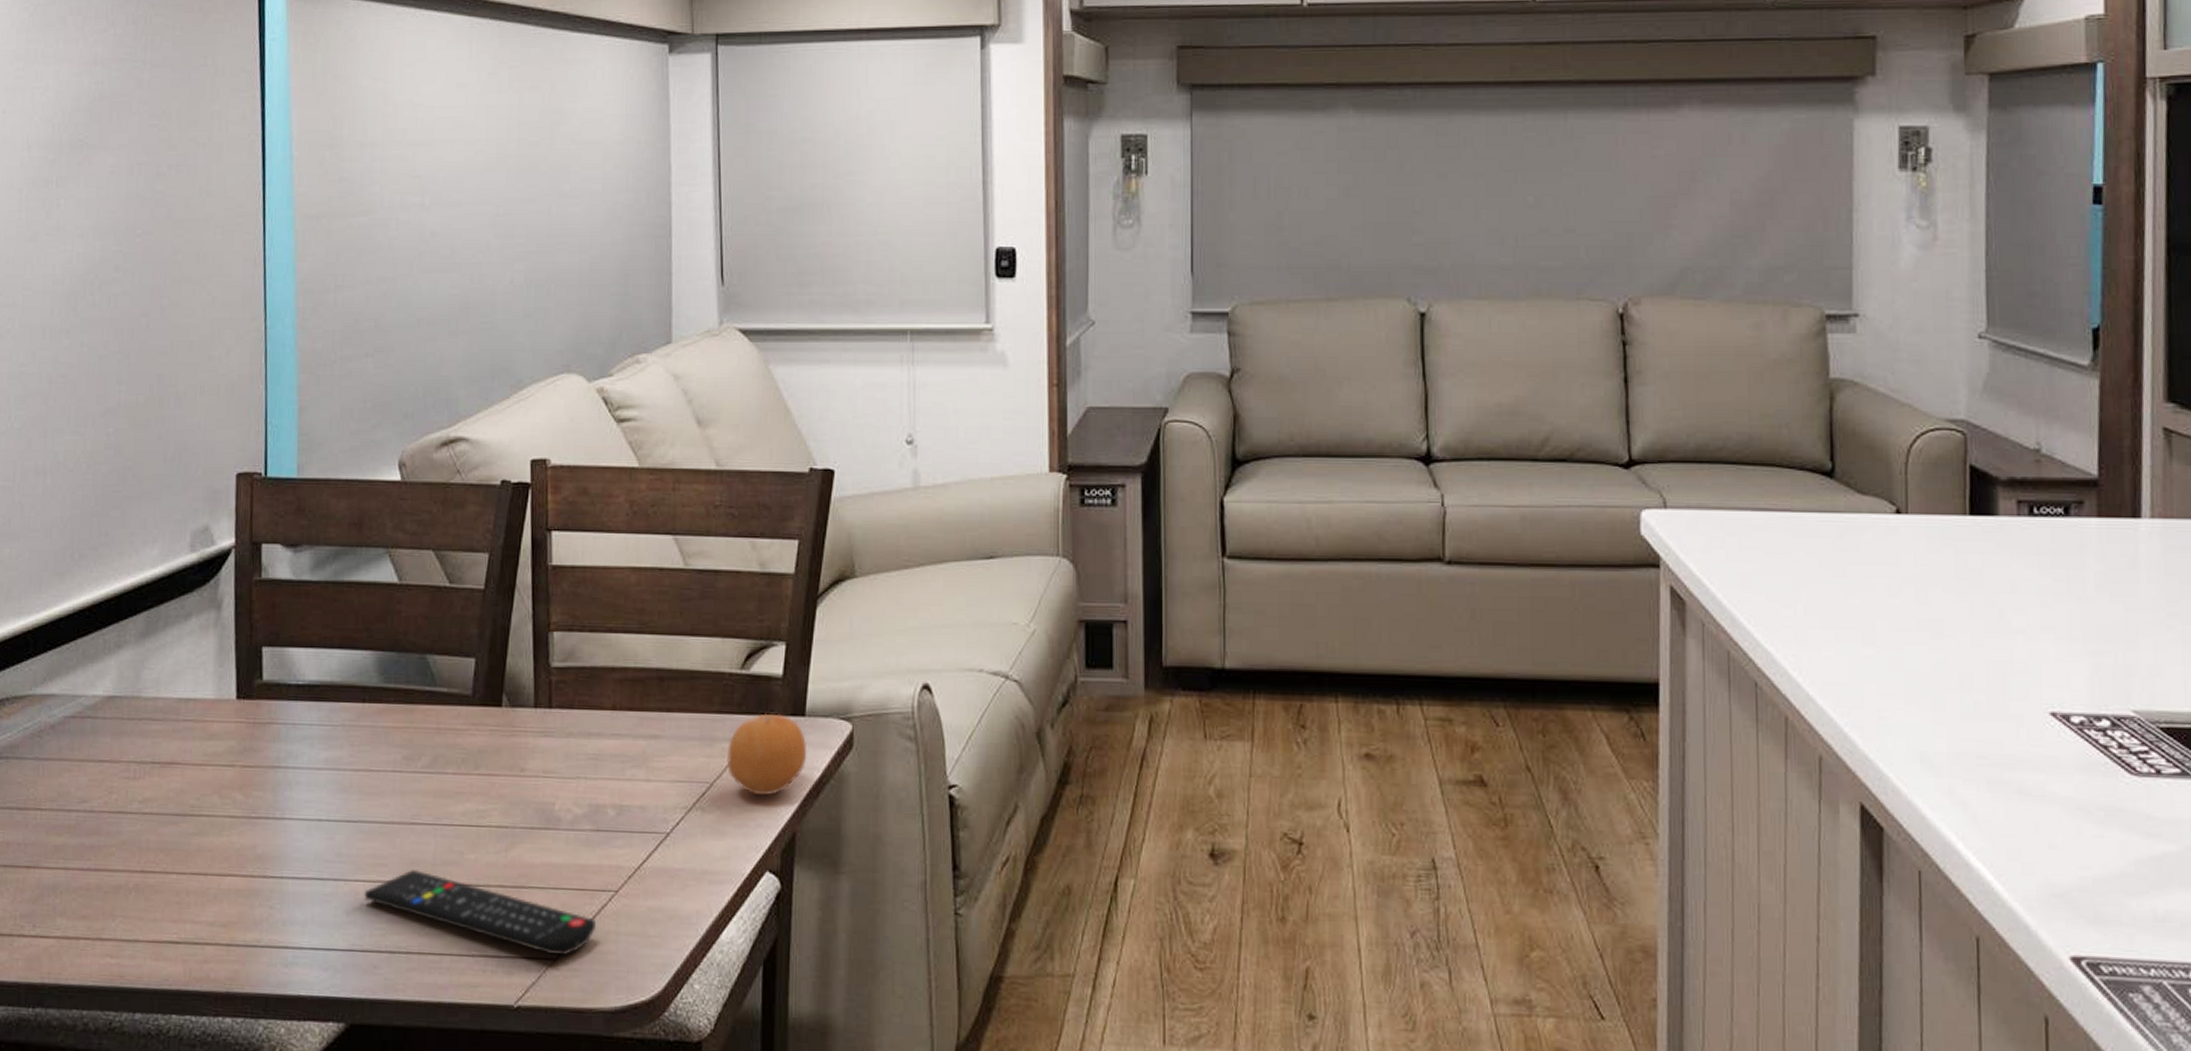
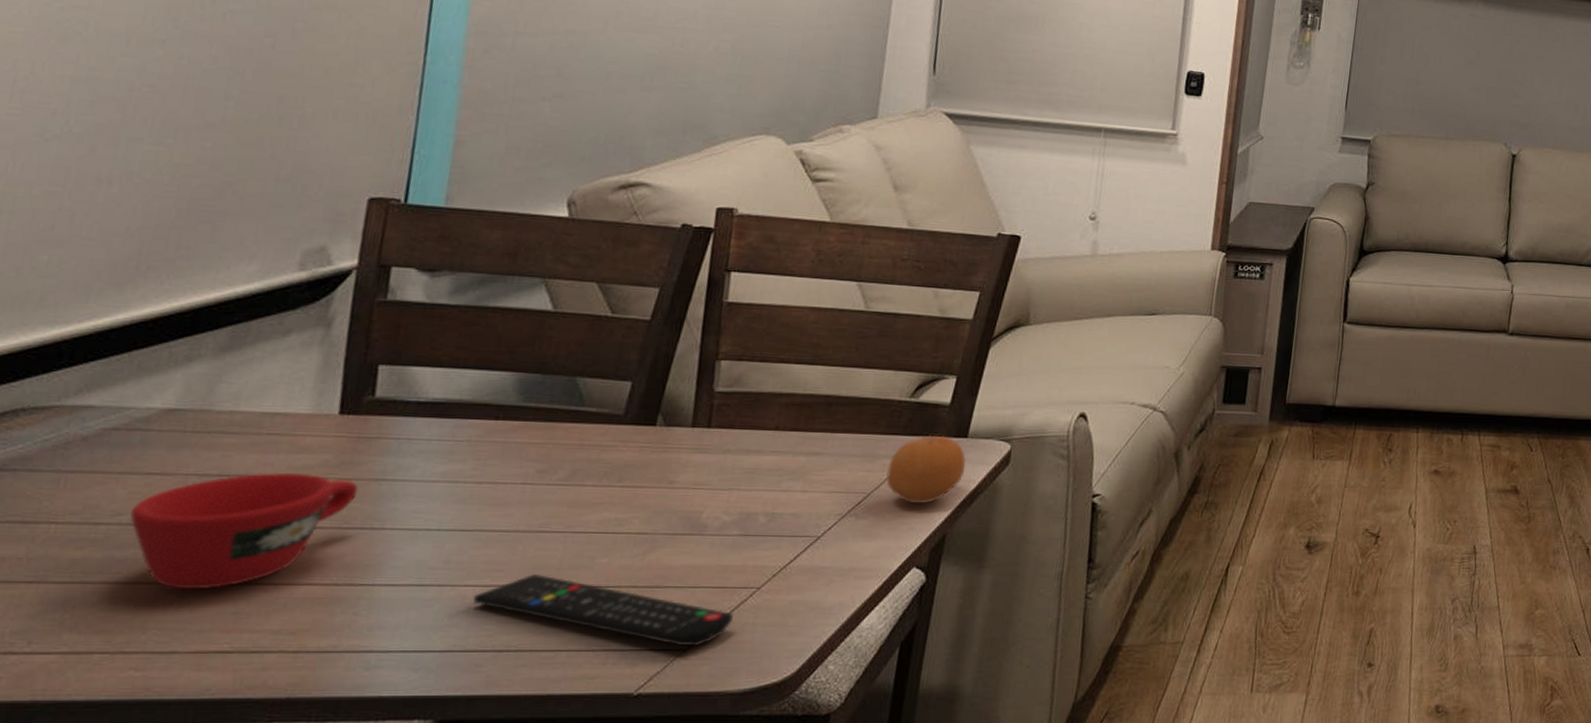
cup: none [92,760,260,878] -> present [130,473,359,590]

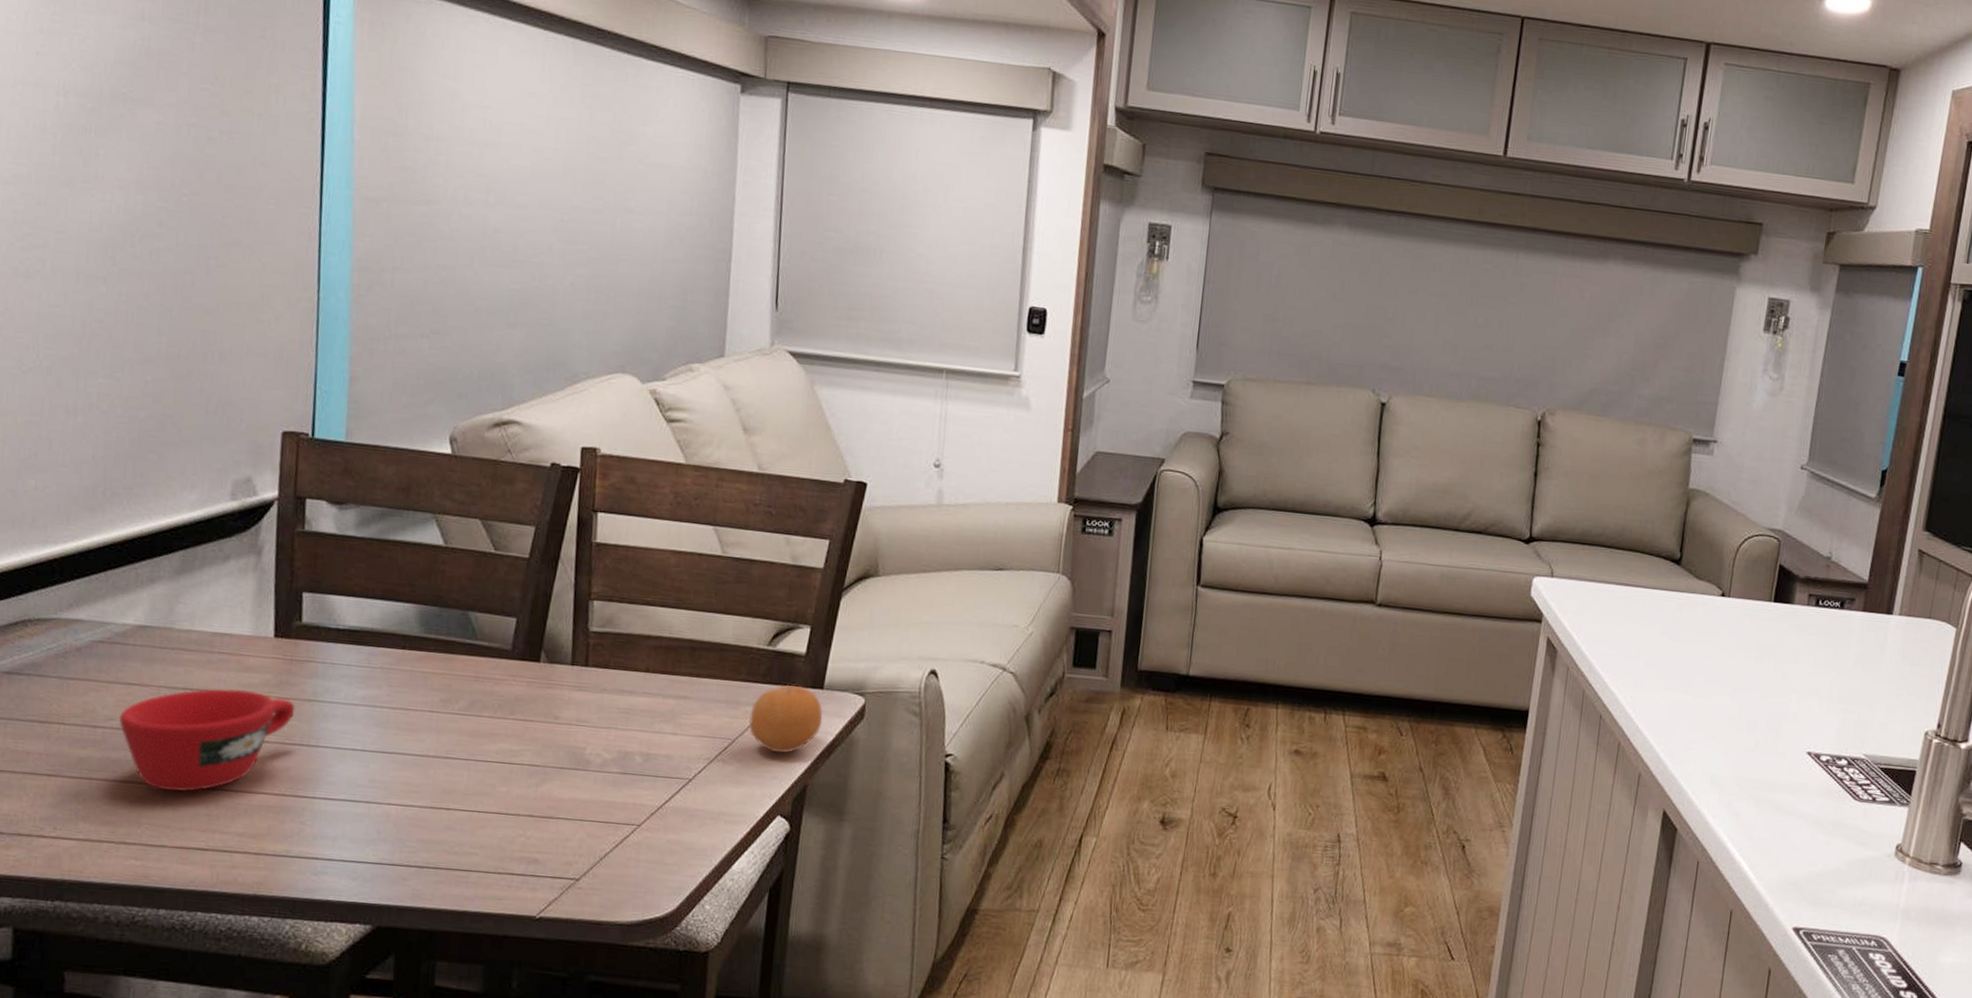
remote control: present [473,574,733,646] -> none [396,797,618,876]

